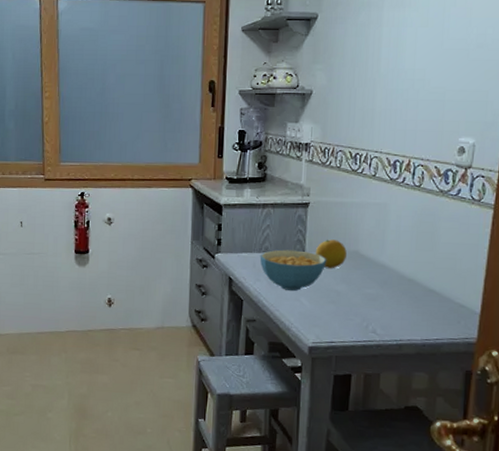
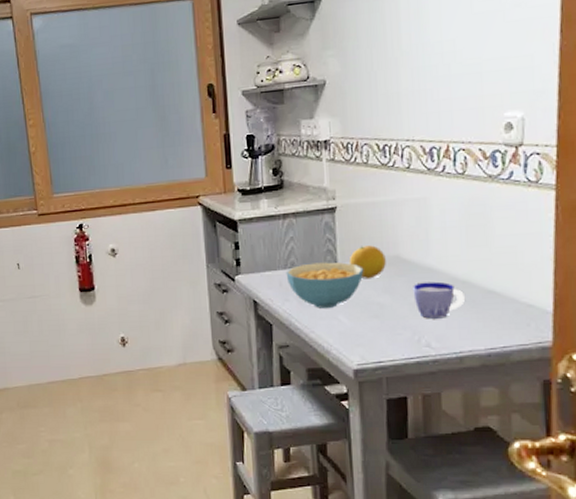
cup: none [366,276,409,310] -> present [413,281,465,319]

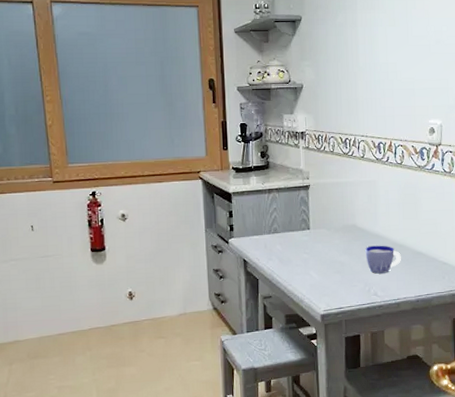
cereal bowl: present [286,261,364,308] -> none [270,228,330,266]
fruit: present [349,245,386,280] -> none [318,216,346,243]

